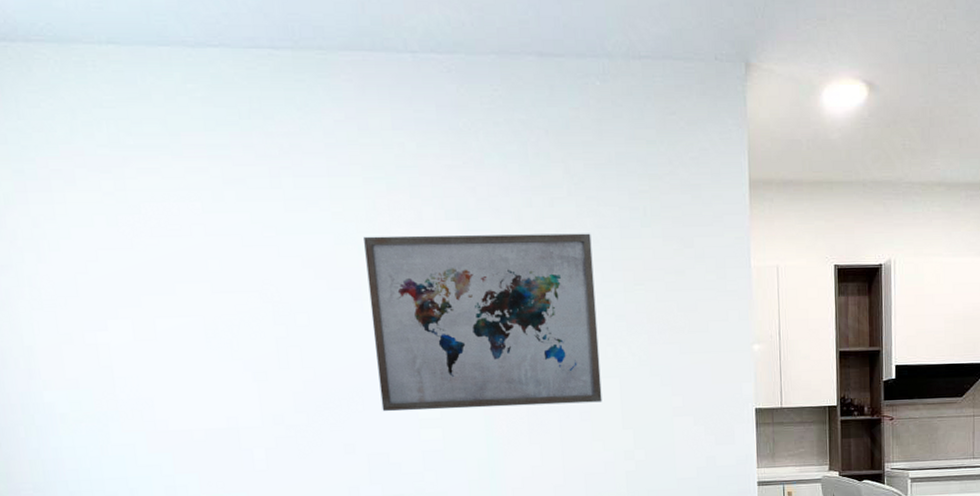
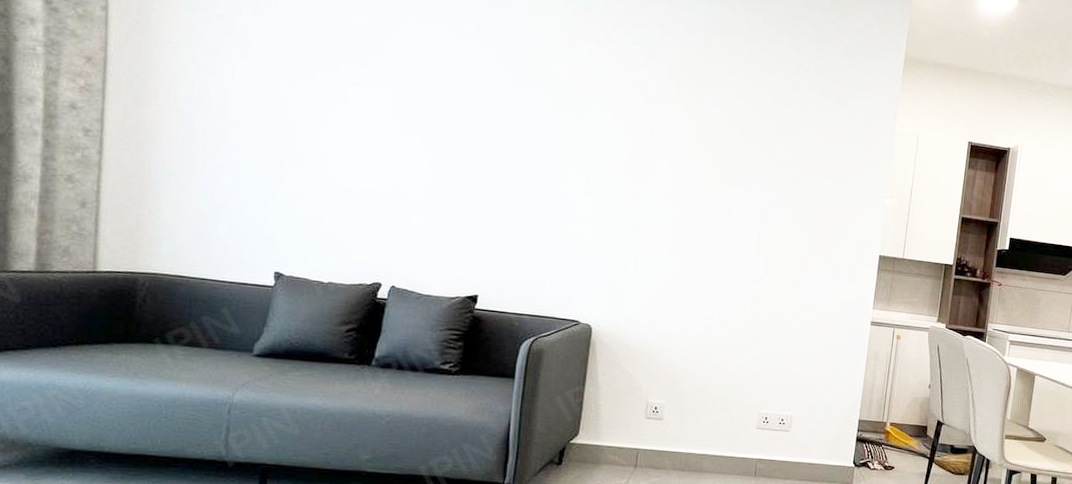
wall art: present [364,233,602,412] -> none [540,46,758,227]

